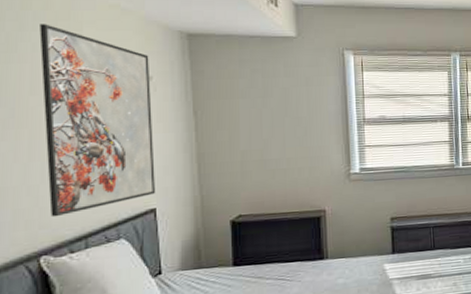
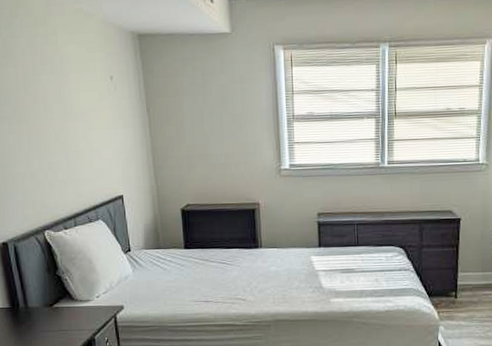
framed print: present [39,24,156,218] -> none [26,30,122,199]

